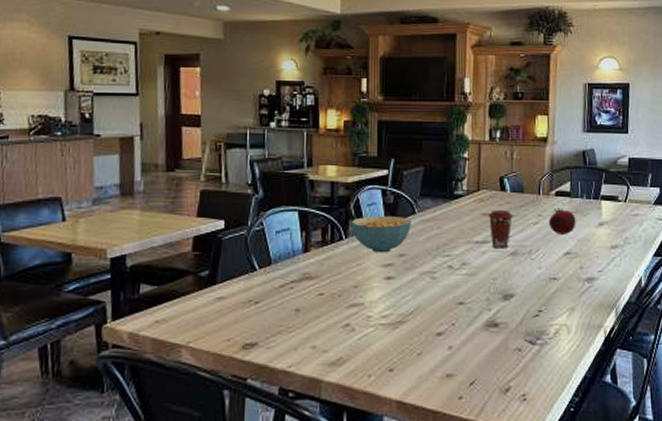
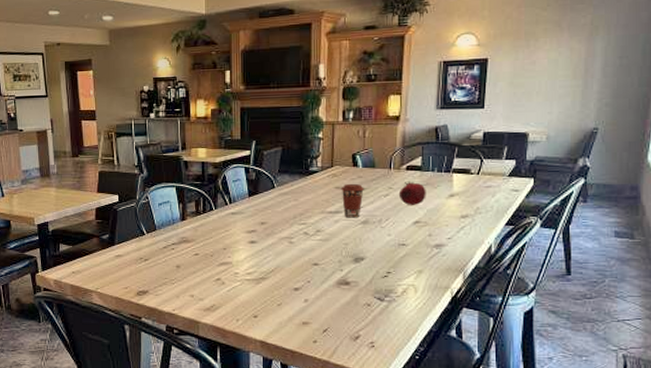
cereal bowl: present [351,215,411,253] -> none [219,190,271,221]

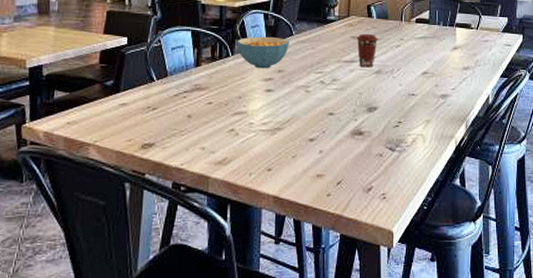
cereal bowl: none [219,190,271,221] -> present [236,36,289,69]
fruit: present [398,181,426,205] -> none [409,33,433,56]

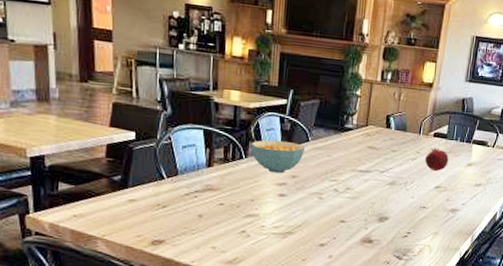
coffee cup: present [356,33,378,68] -> none [373,144,394,179]
fruit: none [409,33,433,56] -> present [424,147,449,171]

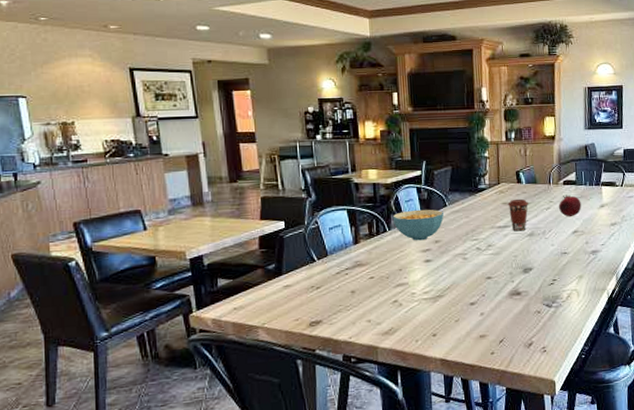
coffee cup: none [373,144,394,179] -> present [507,198,528,232]

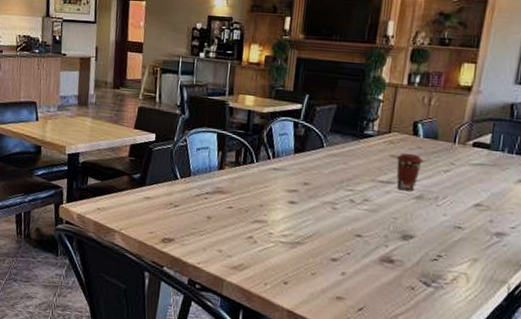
cereal bowl: present [392,209,444,241] -> none [262,145,319,180]
fruit: present [558,194,582,217] -> none [460,159,493,187]

